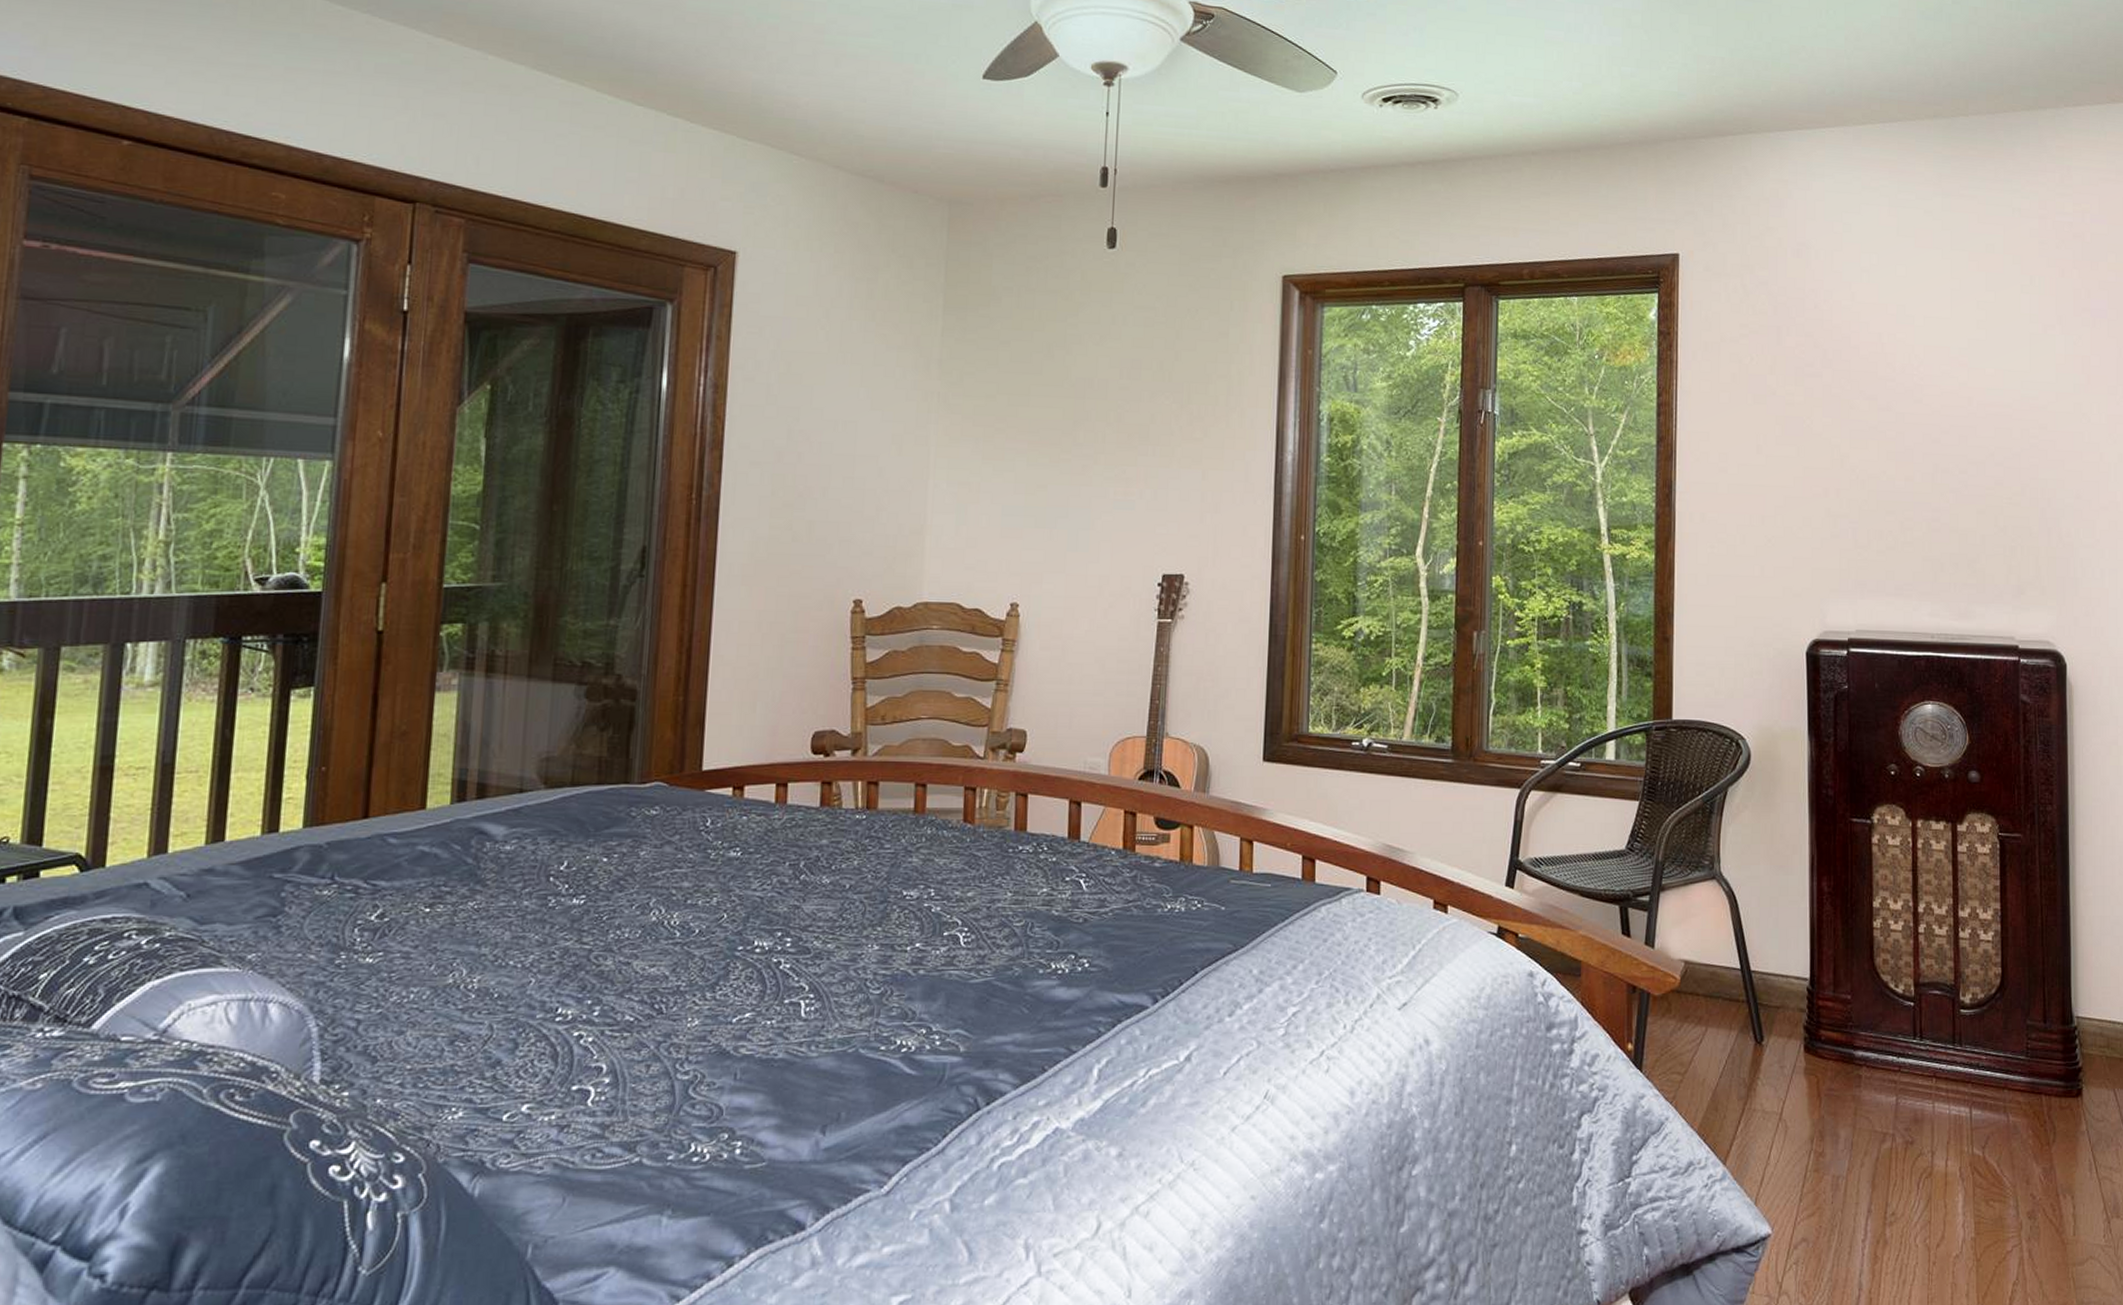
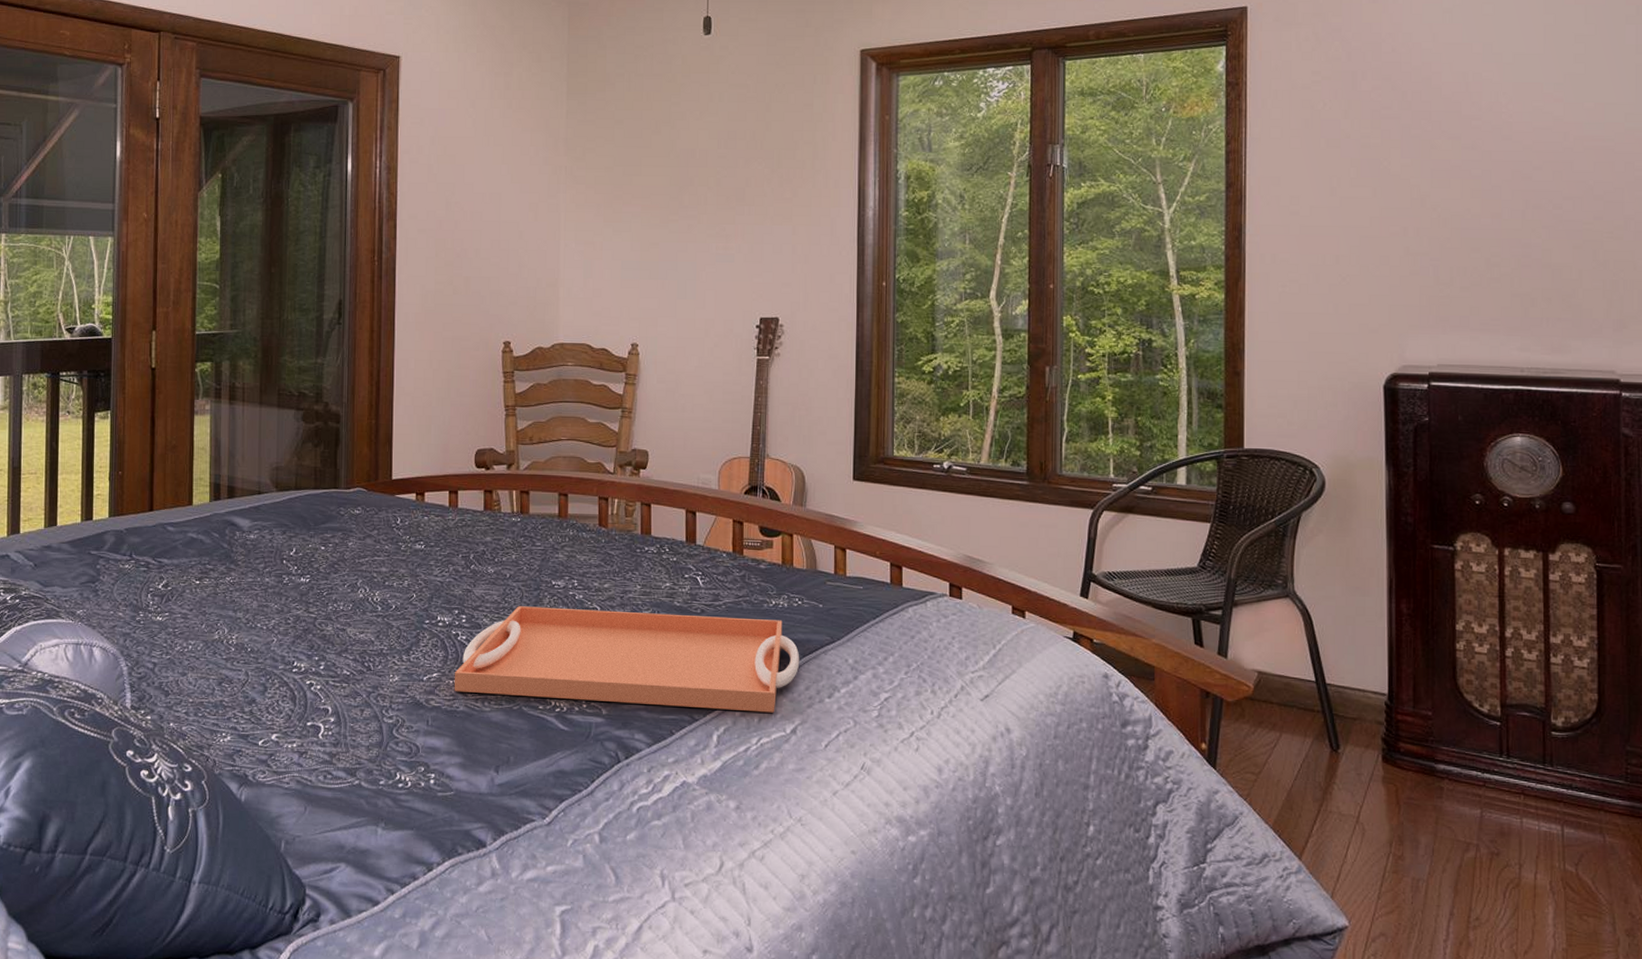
serving tray: none [771,923,1198,1038] -> present [454,606,800,713]

